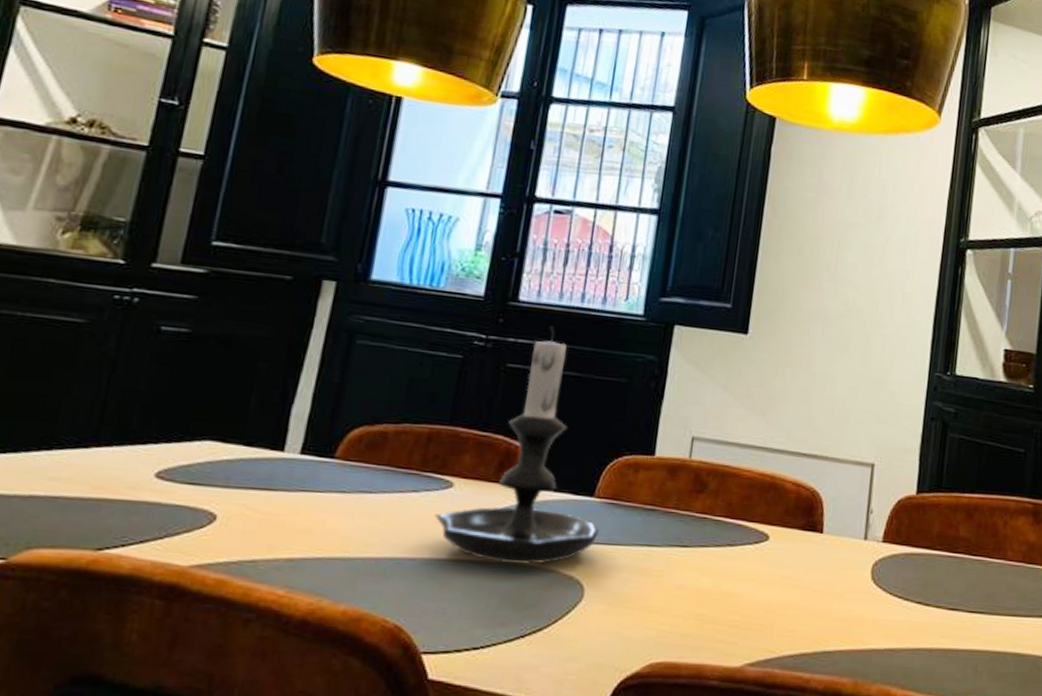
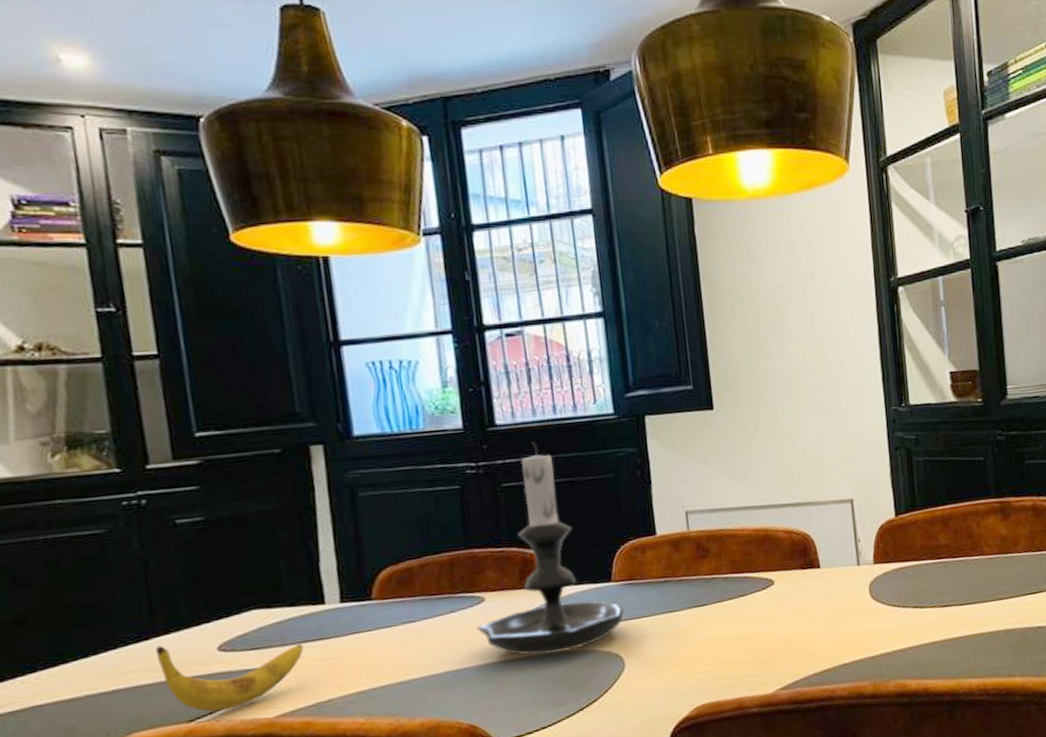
banana: none [87,457,246,547] -> present [155,644,304,712]

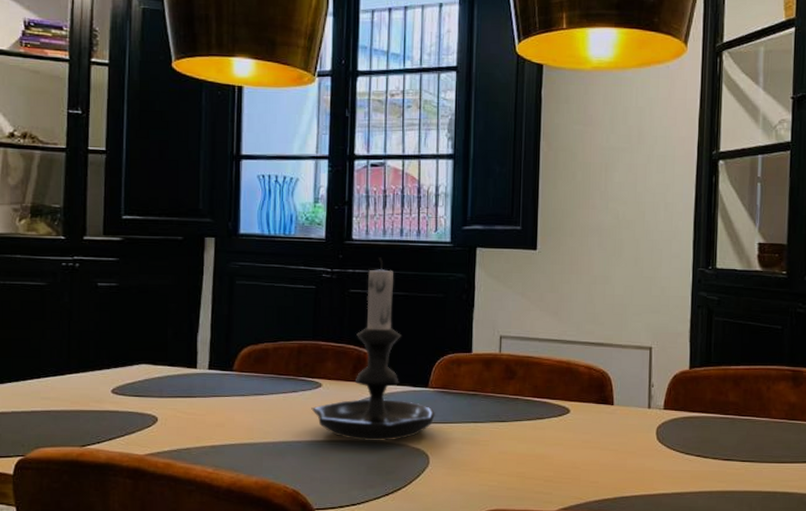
banana: present [155,644,304,712] -> none [66,381,175,442]

